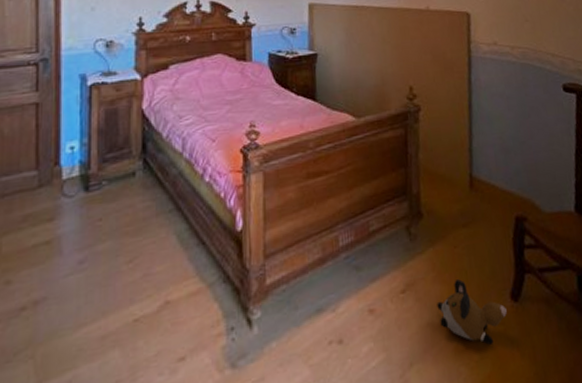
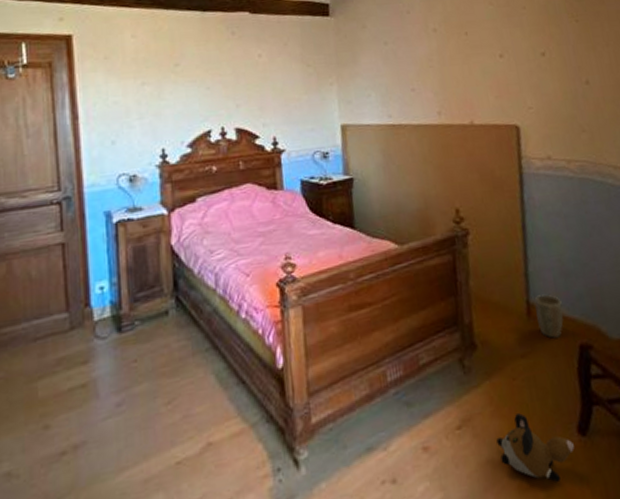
plant pot: none [477,169,502,210] -> present [535,294,564,338]

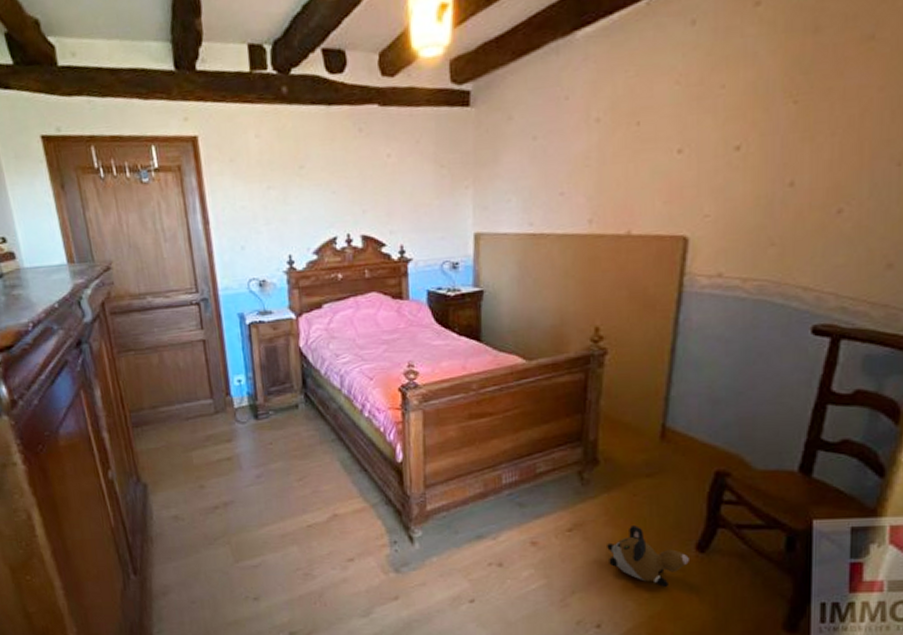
plant pot: present [535,294,564,338] -> none [671,420,703,462]

